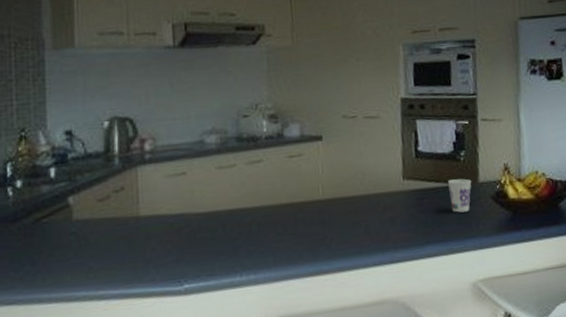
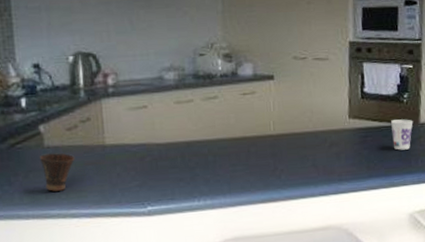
cup: none [66,226,106,271] -> present [39,153,75,192]

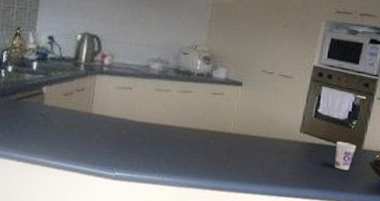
cup: present [39,153,75,192] -> none [37,111,66,144]

